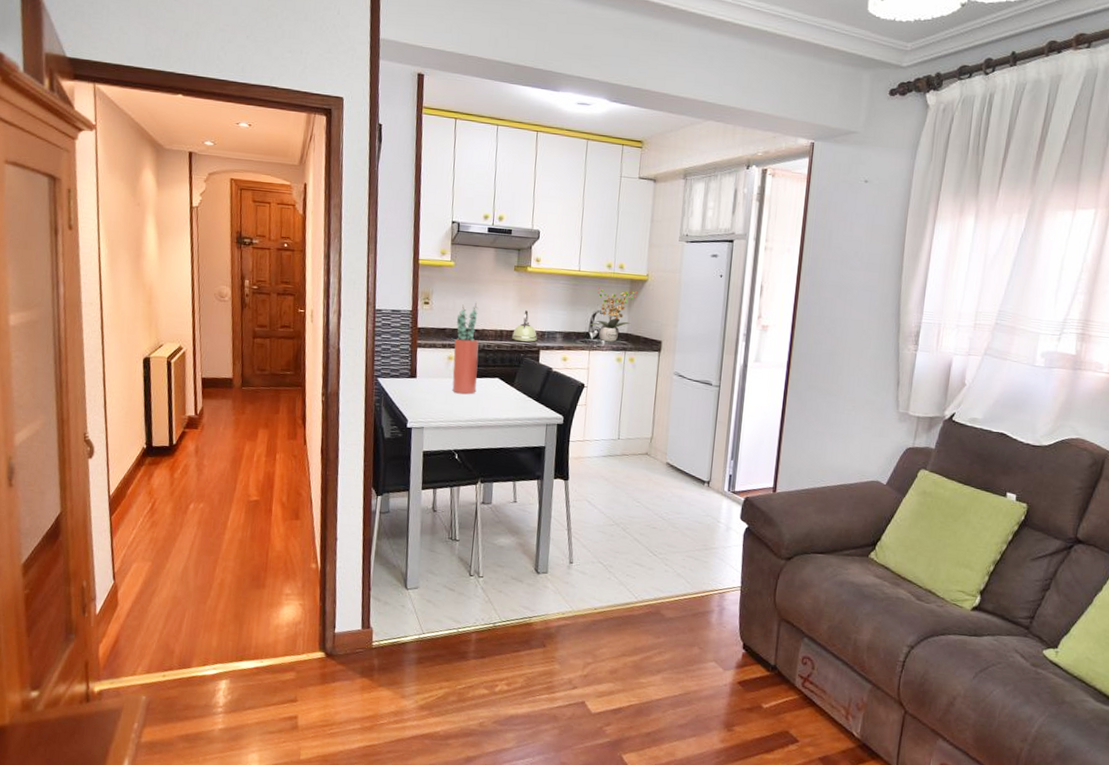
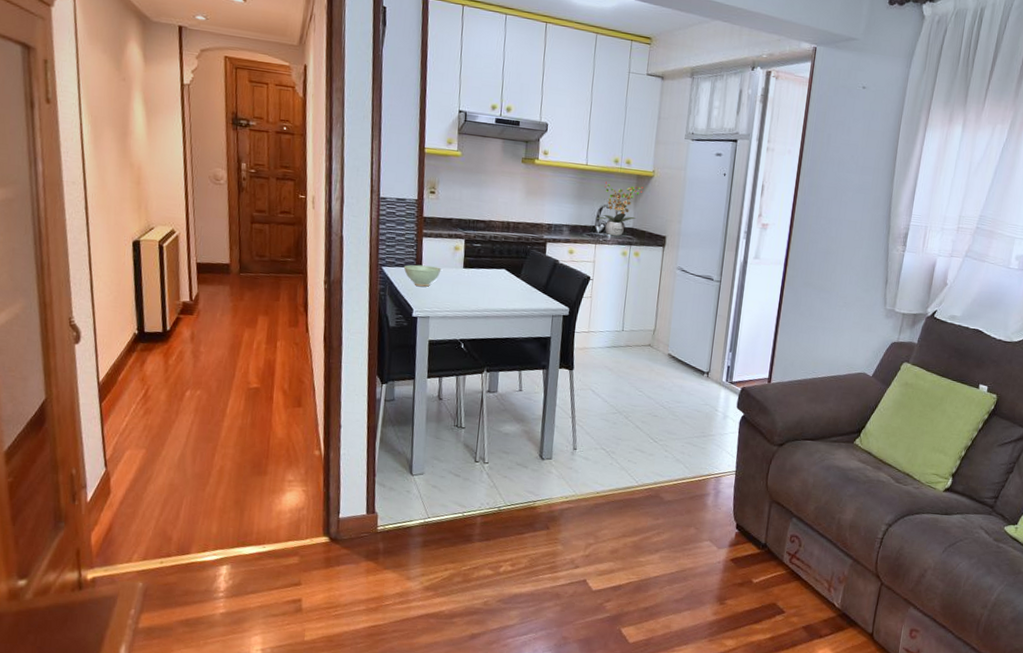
bowl: none [398,375,436,398] -> present [403,264,442,287]
vase: present [452,302,479,395] -> none [458,193,486,286]
kettle: present [511,309,538,342] -> none [518,202,545,234]

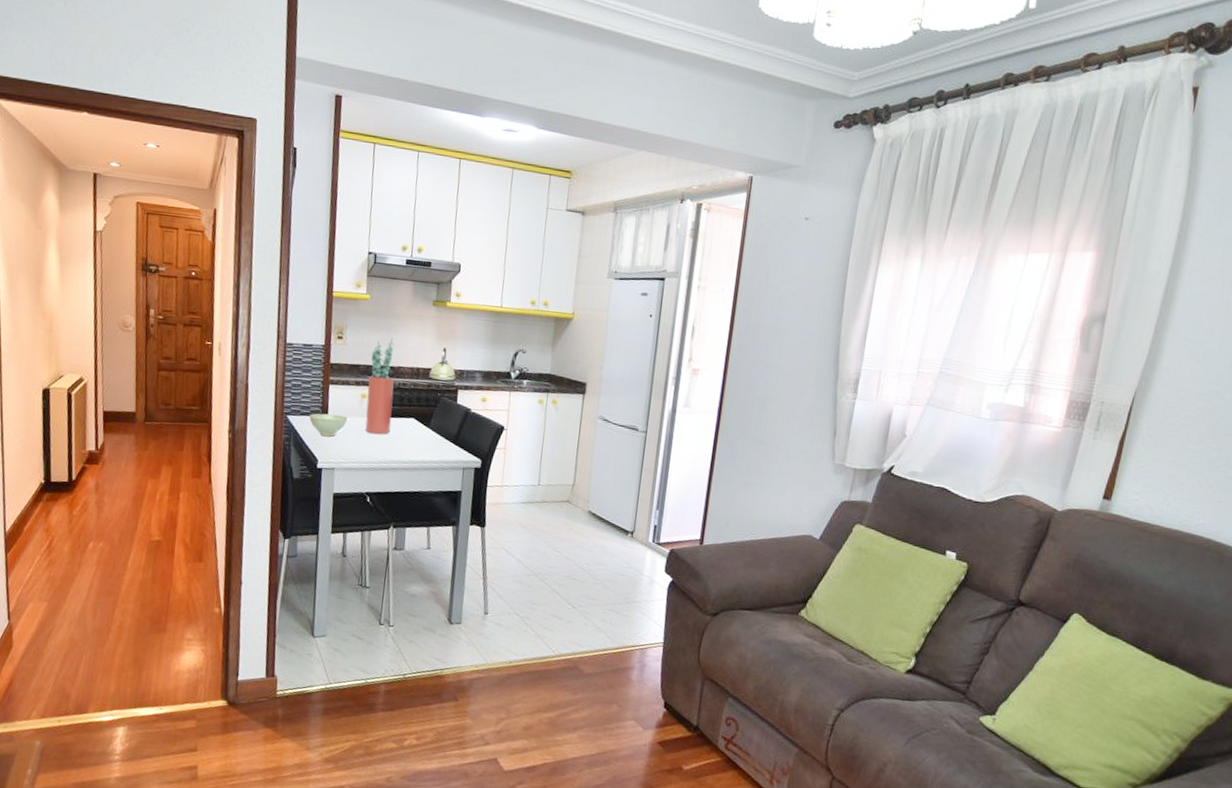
vase: none [458,193,486,286] -> present [365,338,395,435]
kettle: none [518,202,545,234] -> present [428,346,457,381]
potted plant: present [597,181,644,237] -> none [512,324,562,384]

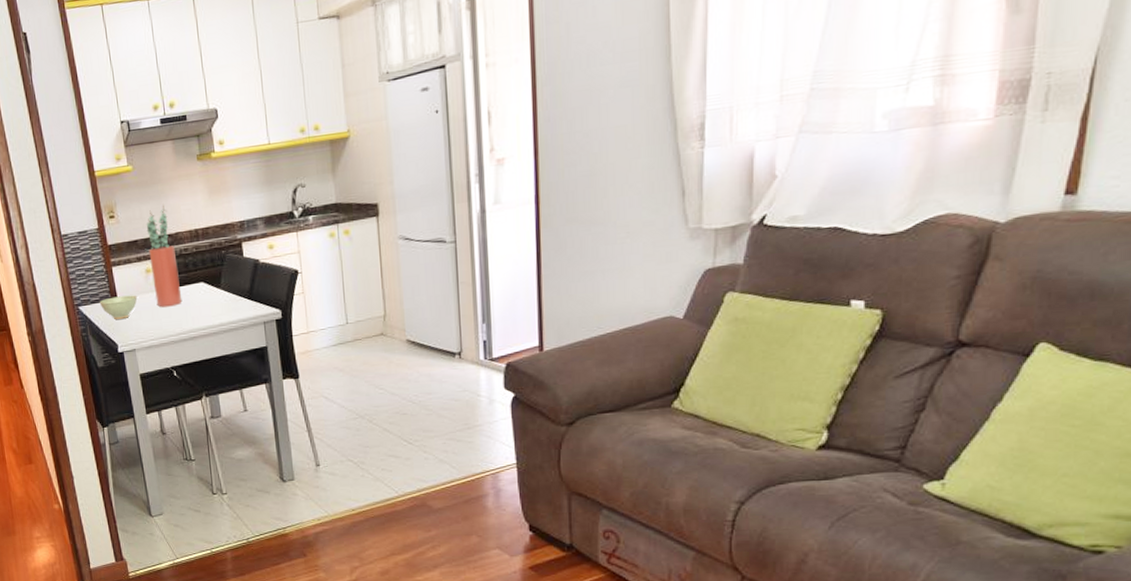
kettle: present [428,346,457,381] -> none [208,201,238,238]

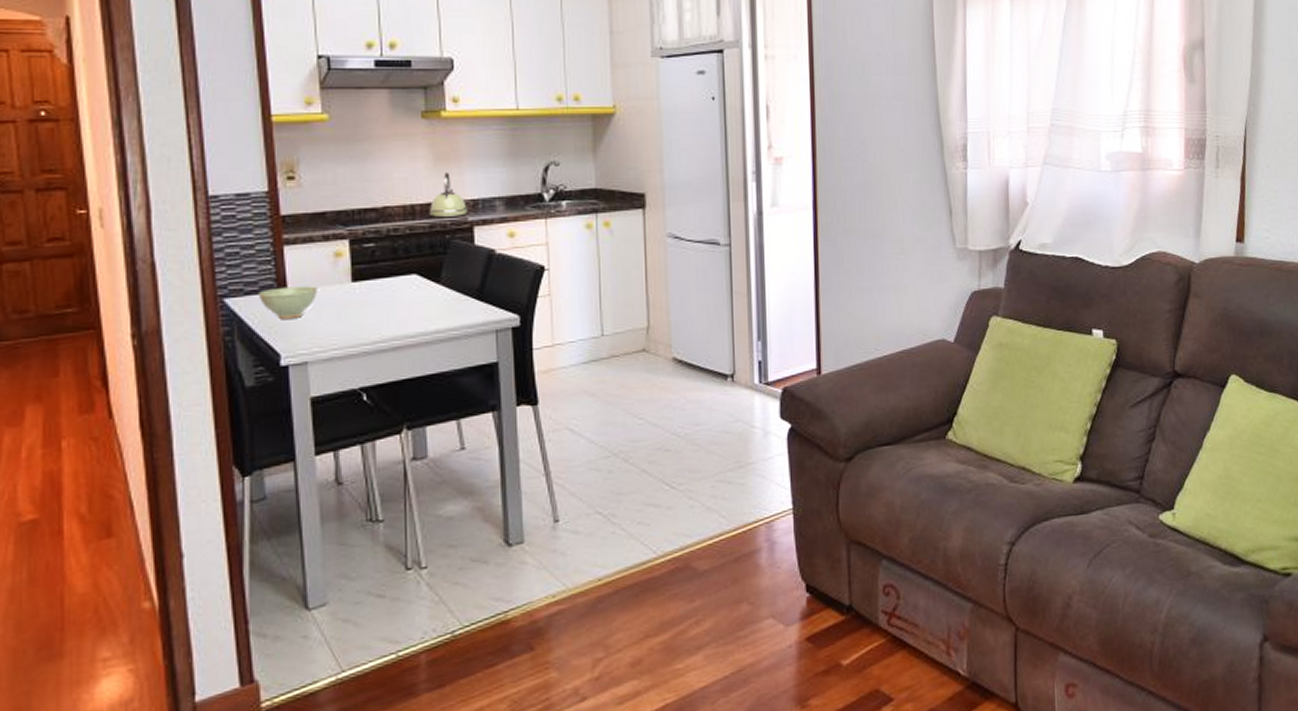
vase: present [146,205,182,308] -> none [341,169,385,305]
kettle: none [208,201,238,238] -> present [428,171,469,217]

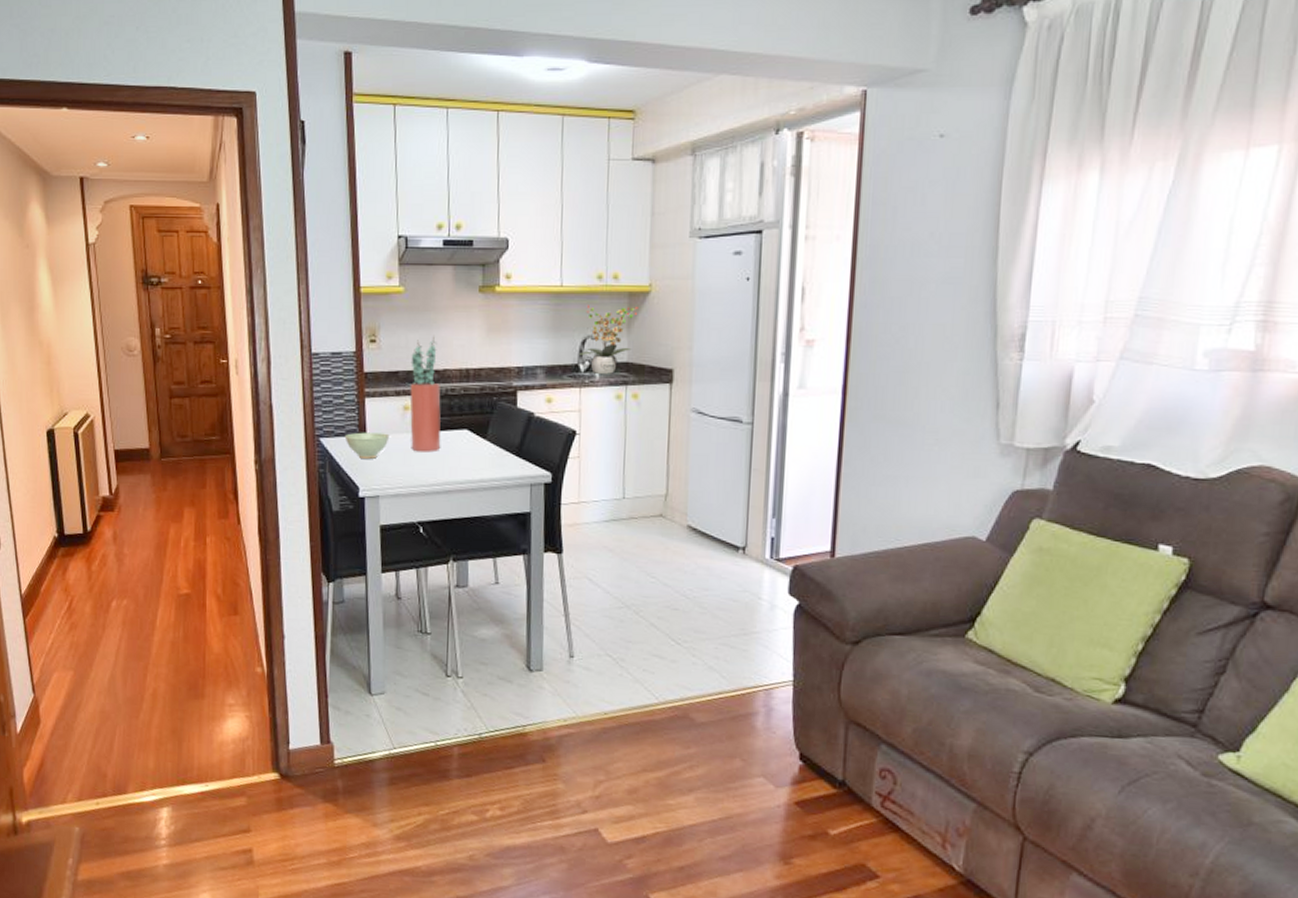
vase: none [341,169,385,305] -> present [409,336,441,453]
kettle: present [428,171,469,217] -> none [480,340,514,381]
potted plant: none [543,128,604,204] -> present [580,305,639,375]

